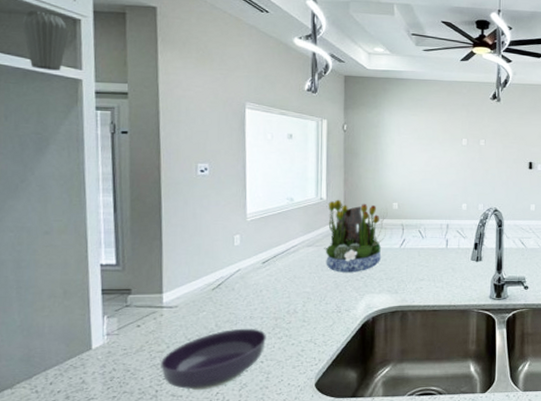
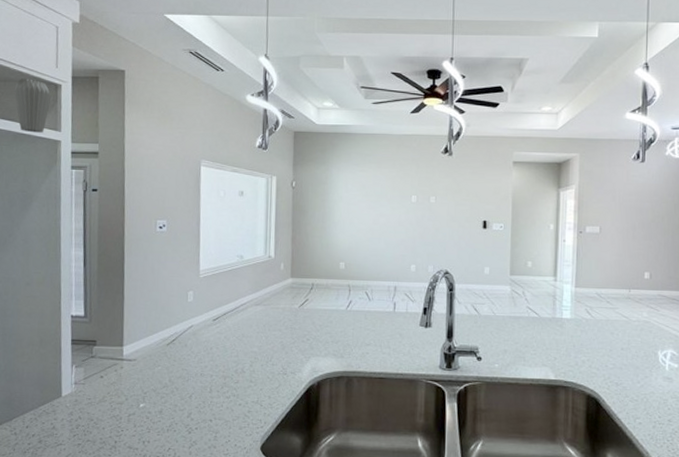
bowl: present [160,328,266,391] -> none [119,385,215,445]
flower arrangement: present [324,199,388,273] -> none [271,257,335,334]

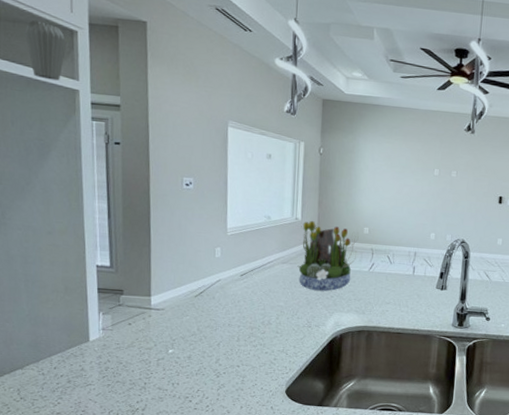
flower arrangement: none [271,257,335,334] -> present [297,220,359,291]

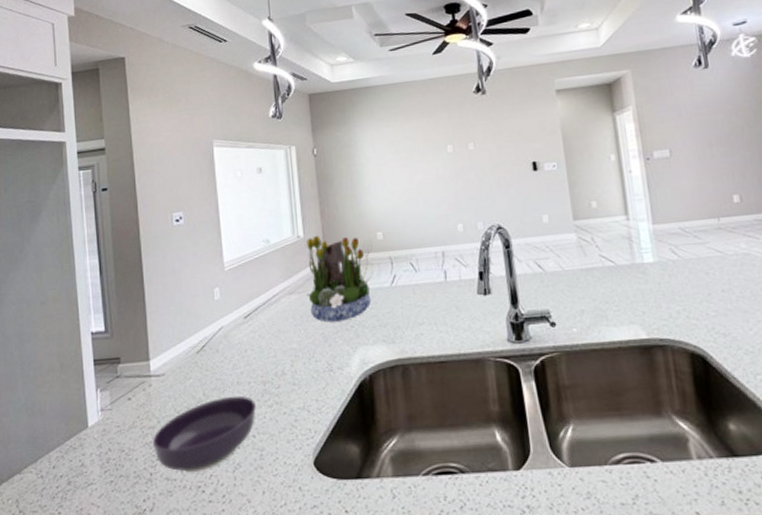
vase: present [24,20,67,81] -> none [14,81,53,138]
bowl: none [148,334,243,387] -> present [152,395,256,473]

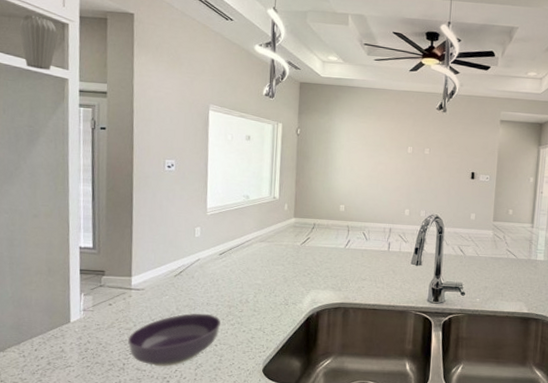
vase: none [14,81,53,138] -> present [19,15,59,70]
flower arrangement: present [304,235,373,323] -> none [275,199,335,269]

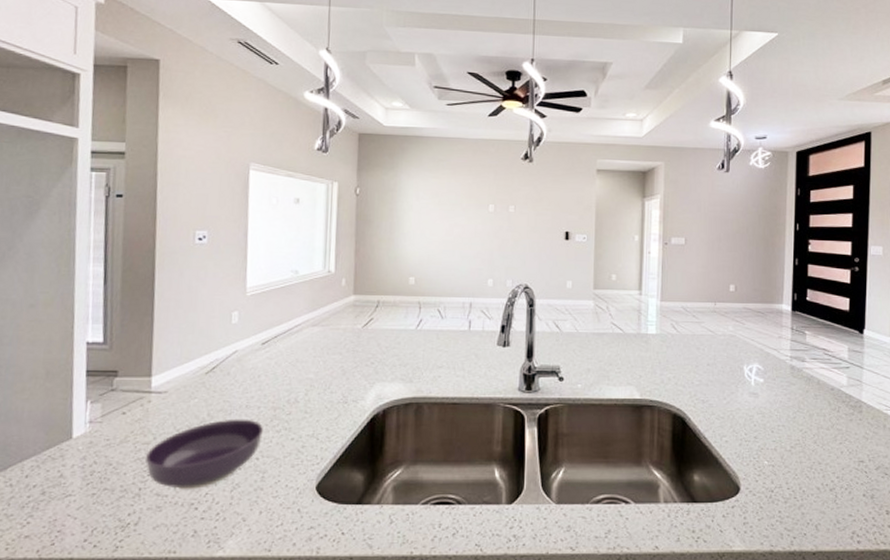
vase: present [19,15,59,70] -> none [19,65,68,129]

